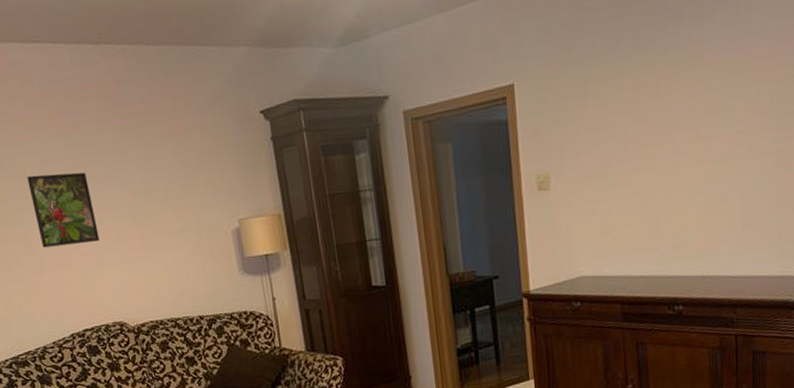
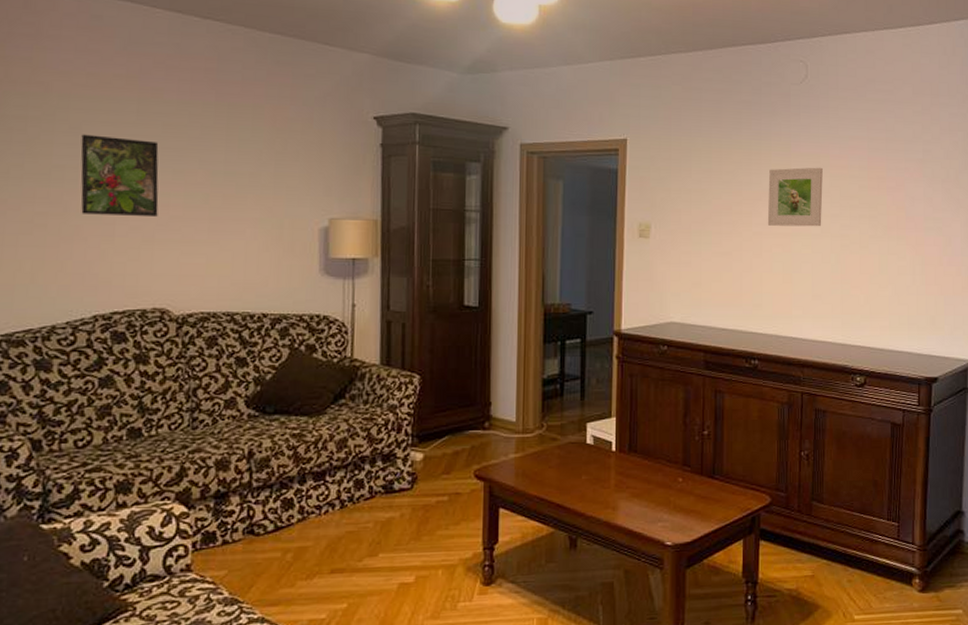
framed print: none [680,73,750,154] -> present [767,167,823,227]

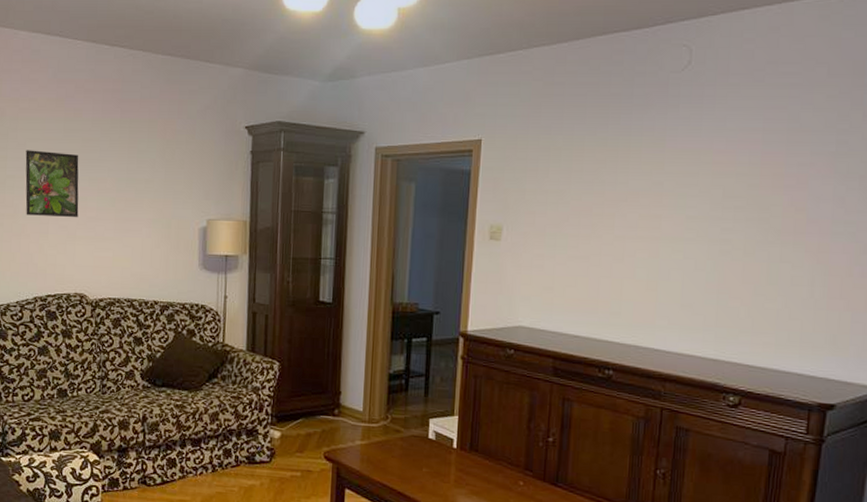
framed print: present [767,167,823,227] -> none [632,164,703,231]

